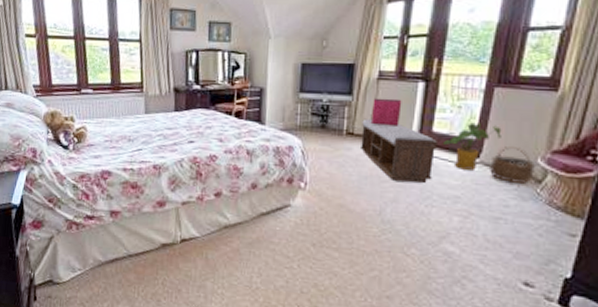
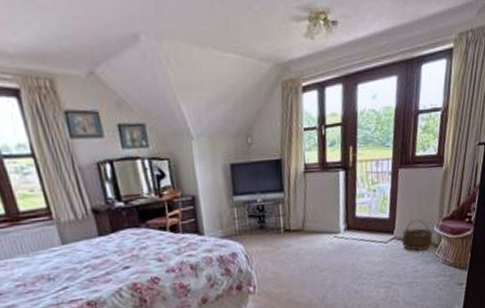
bench: present [361,118,437,183] -> none [296,213,361,268]
storage bin: present [372,98,402,126] -> none [303,189,329,219]
house plant: present [442,122,502,170] -> none [365,203,408,247]

